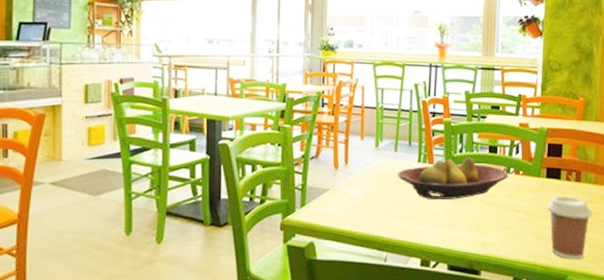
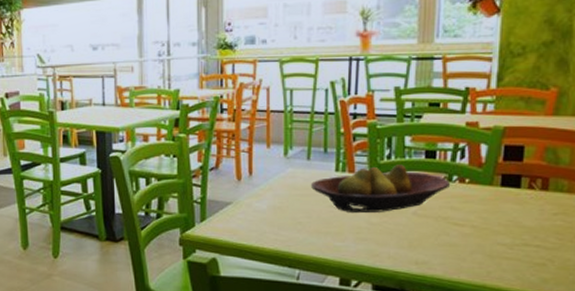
coffee cup: present [547,195,593,259] -> none [501,207,564,281]

